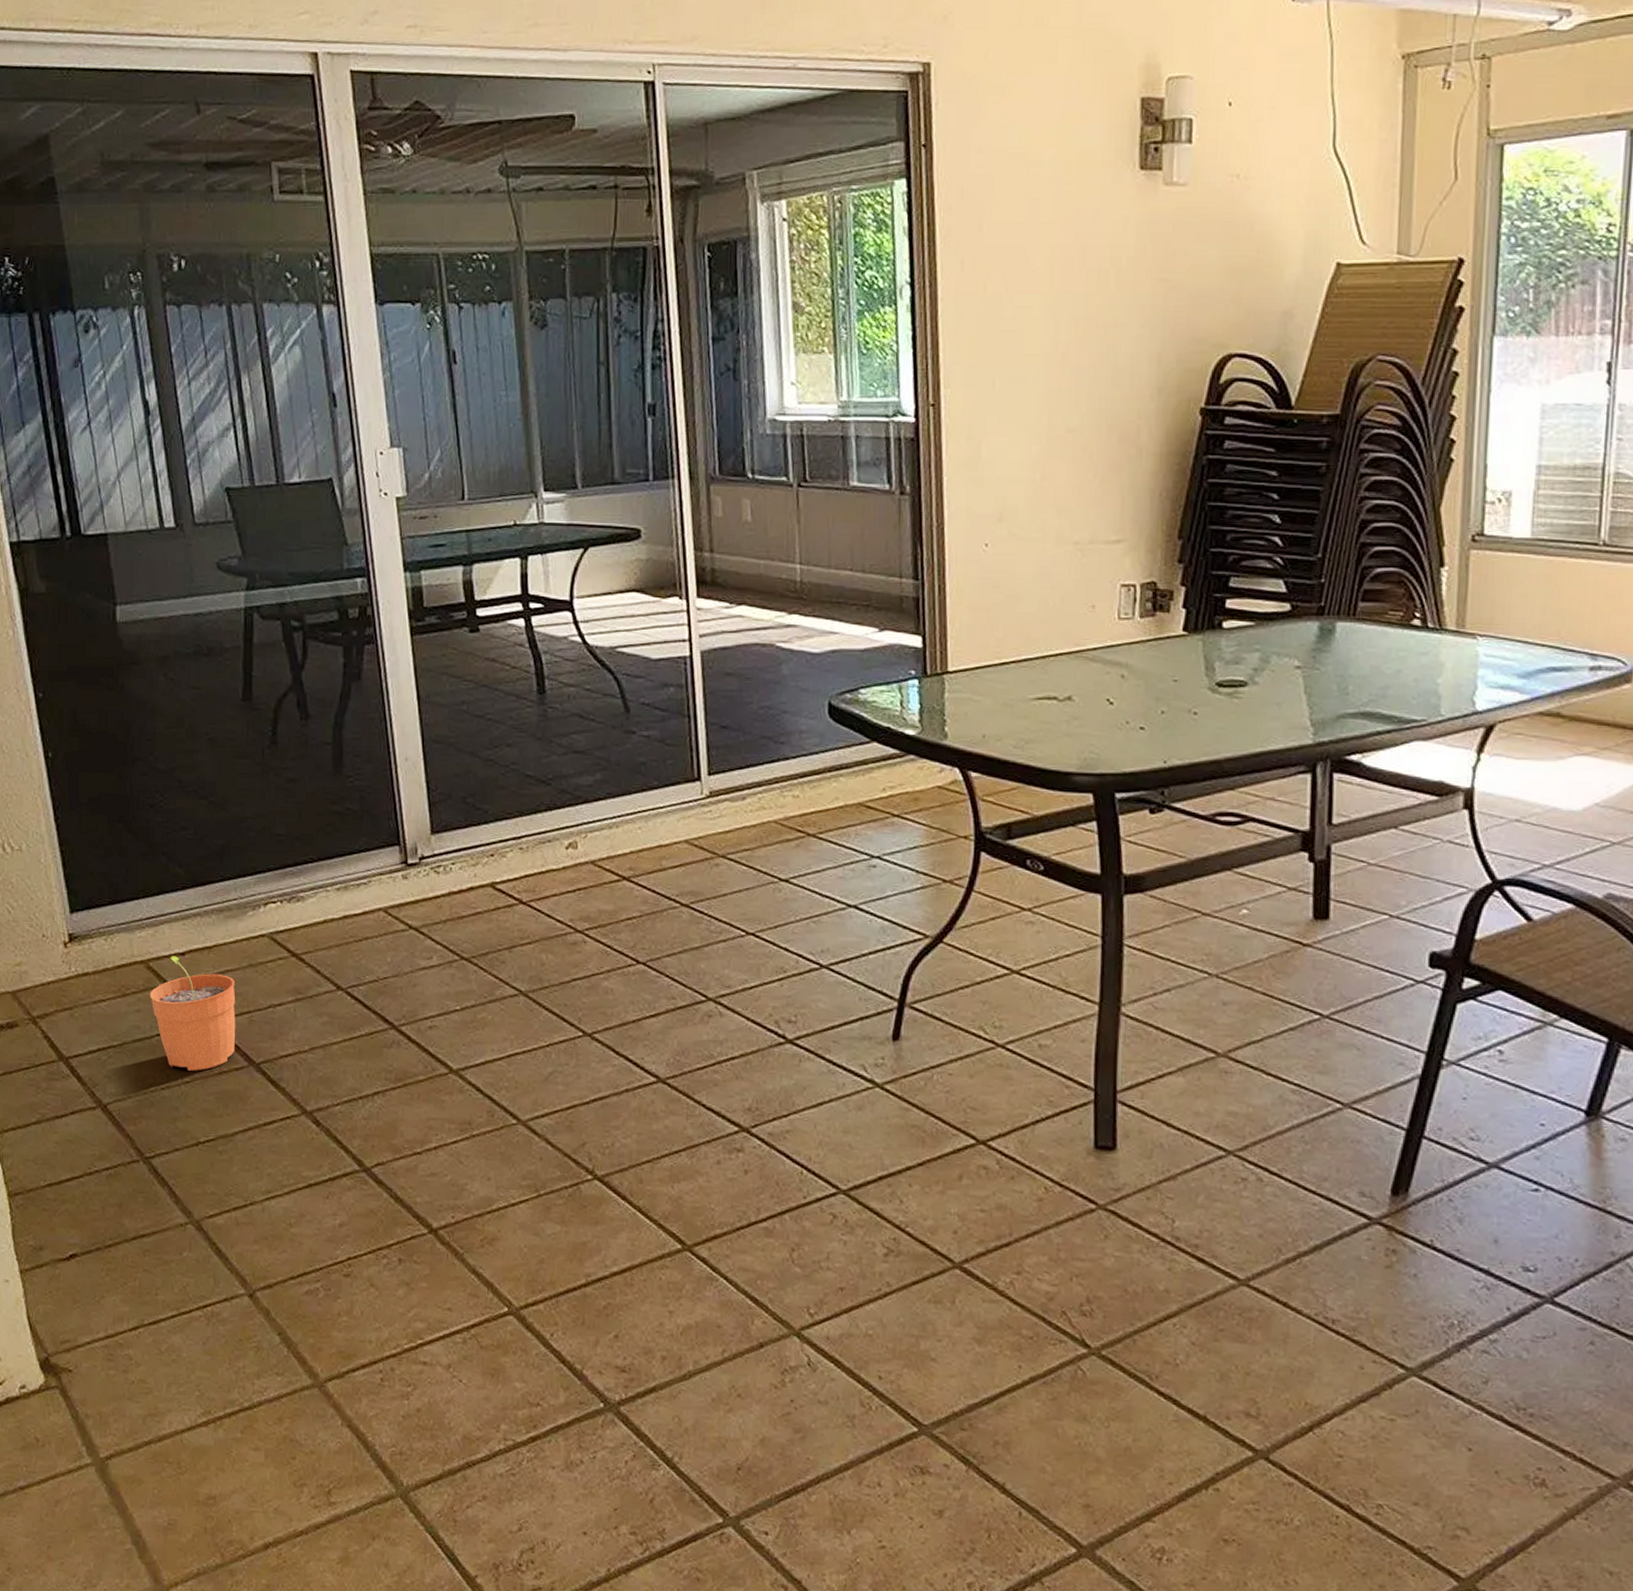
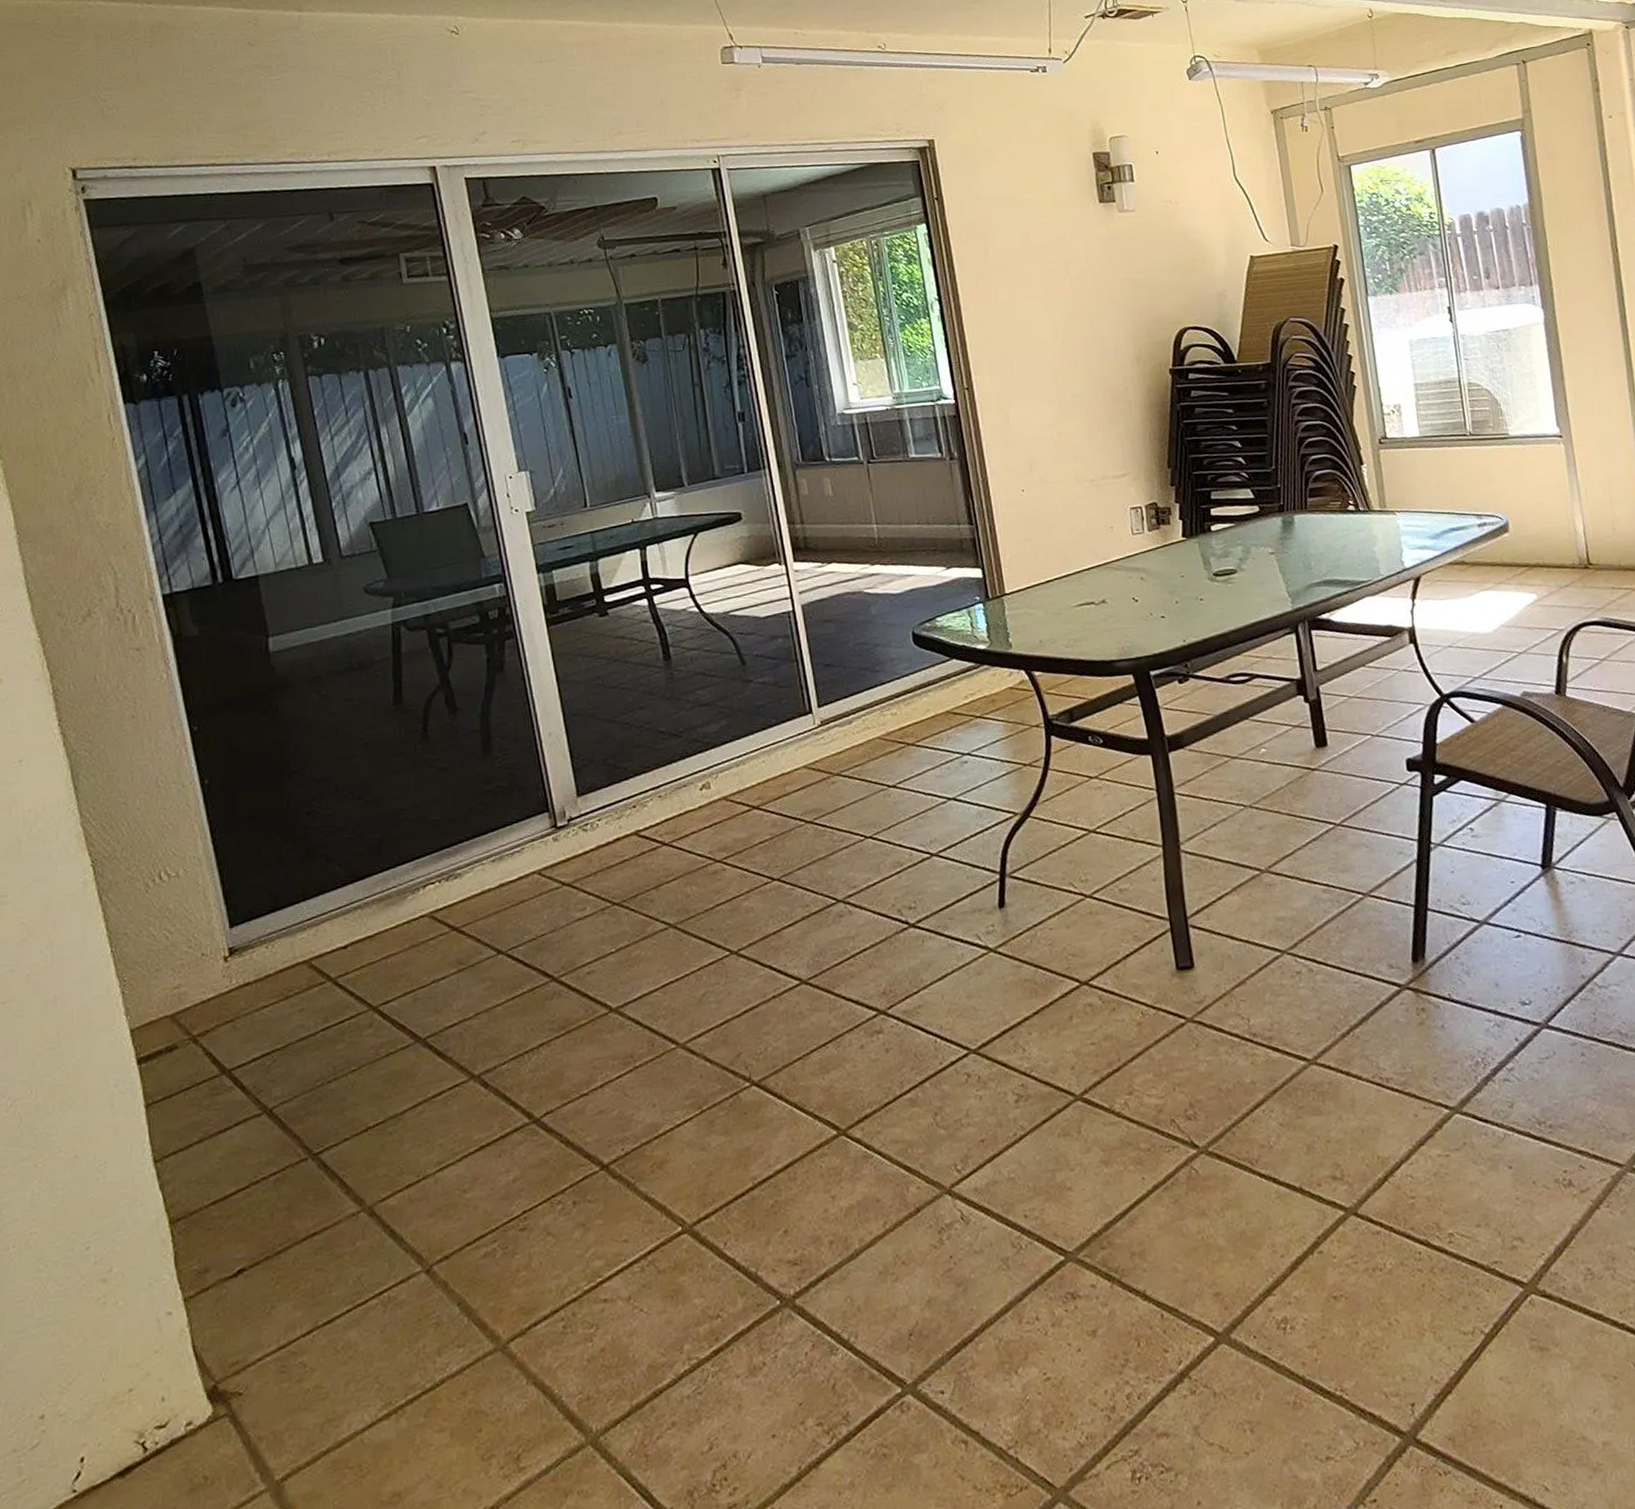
plant pot: present [149,956,236,1071] -> none [312,950,401,1059]

